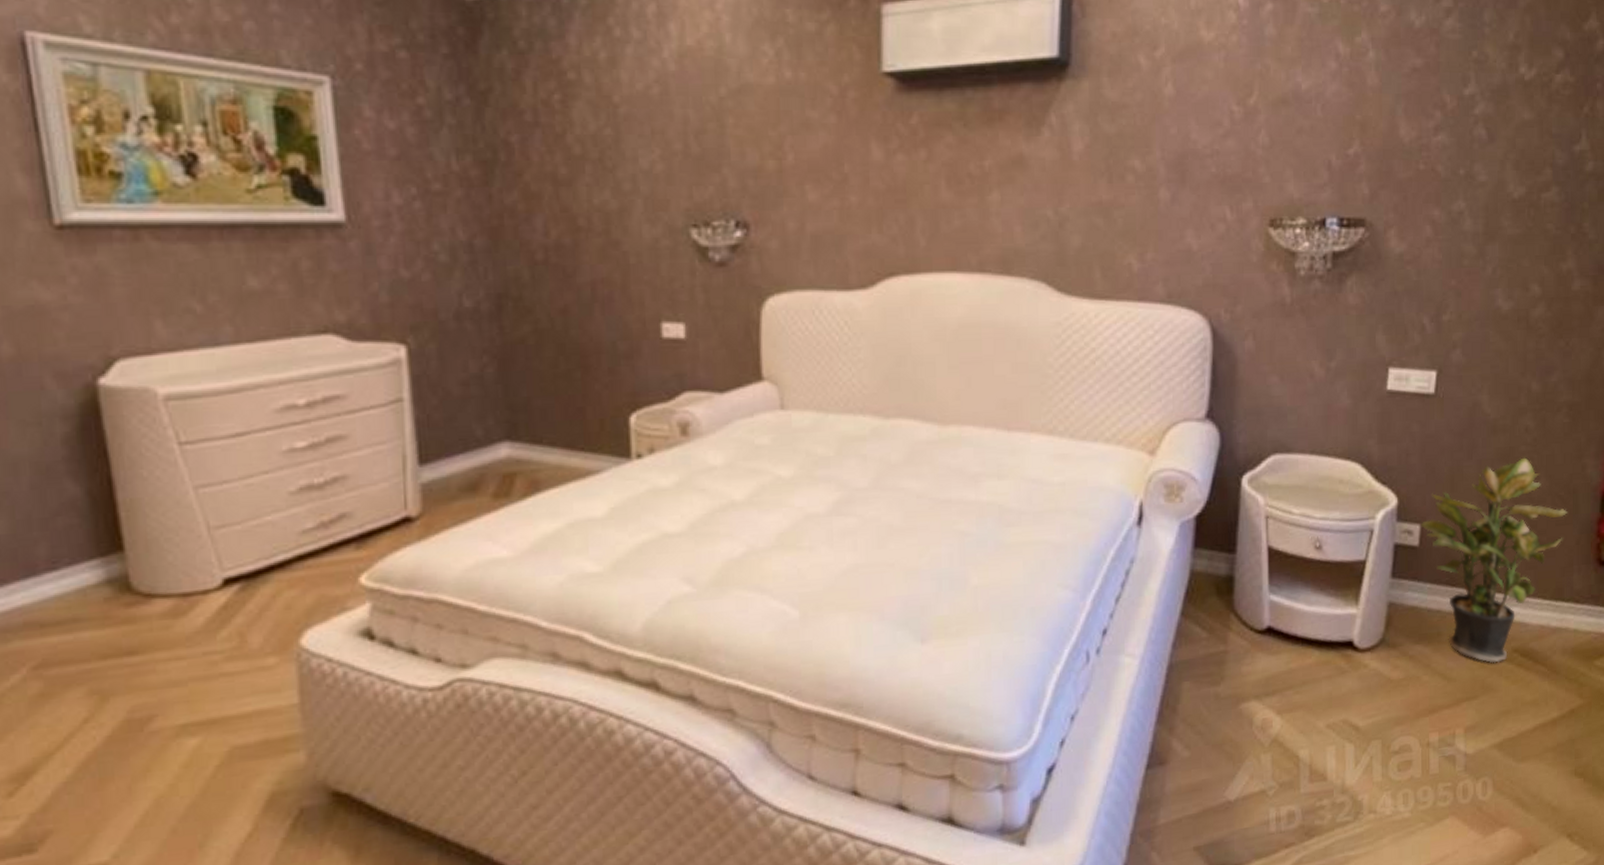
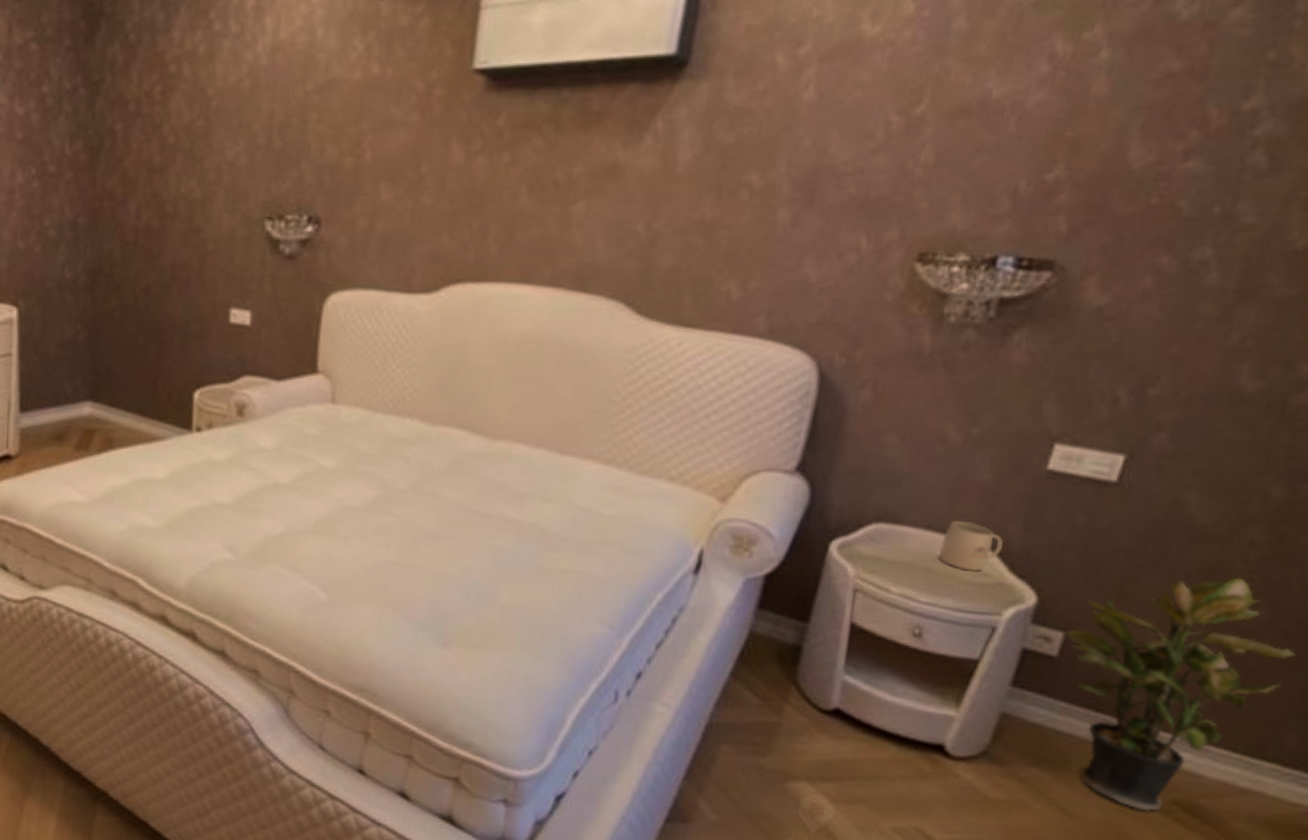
mug: none [1323,442,1367,485] -> present [939,520,1003,572]

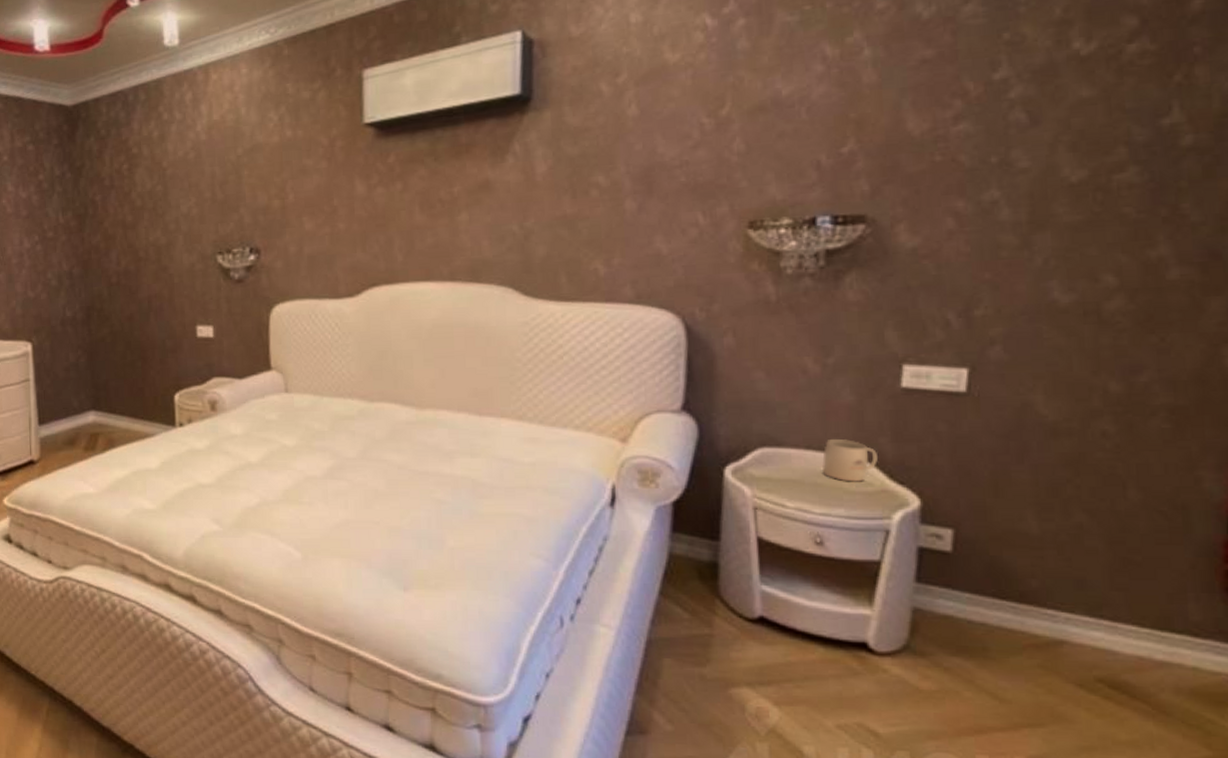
potted plant: present [1064,577,1295,812] -> none [953,465,1174,691]

